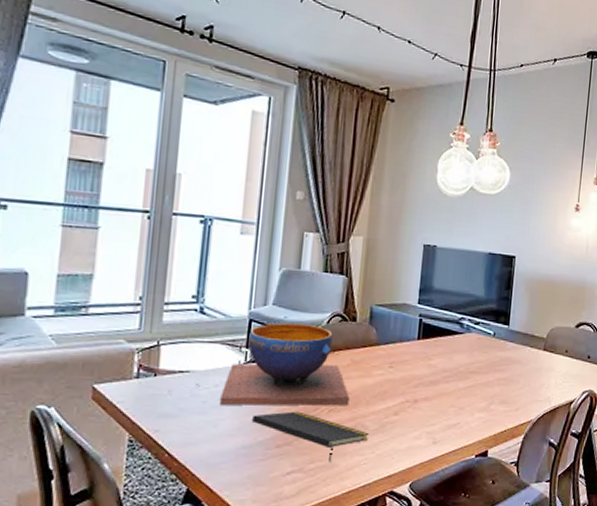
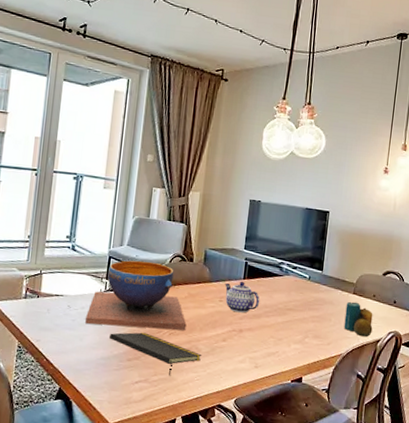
teapot: none [395,343,438,380] -> present [225,282,260,313]
candle: none [533,359,566,399] -> present [343,301,373,337]

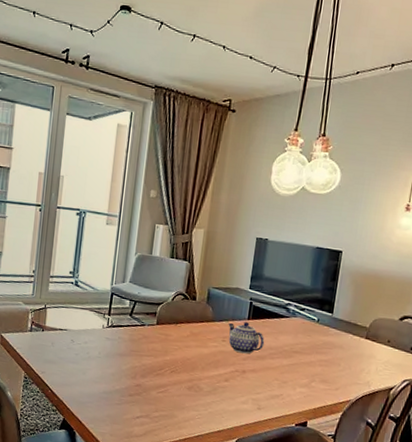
decorative bowl: present [85,260,187,330] -> none [88,297,188,369]
notepad: present [109,332,202,376] -> none [112,368,204,413]
candle: present [343,301,373,337] -> none [354,346,387,384]

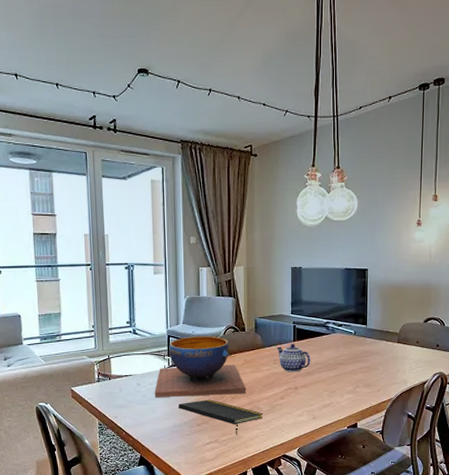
decorative bowl: none [88,297,188,369] -> present [155,336,246,397]
notepad: none [112,368,204,413] -> present [178,399,264,435]

